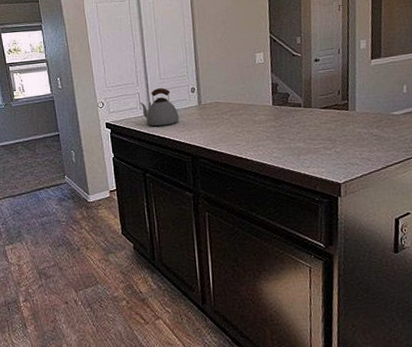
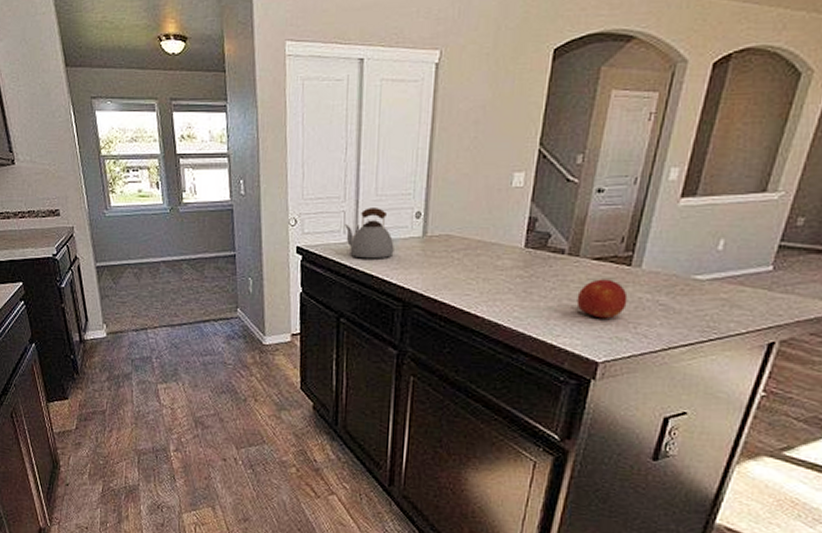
fruit: none [316,121,352,151] -> present [576,279,628,319]

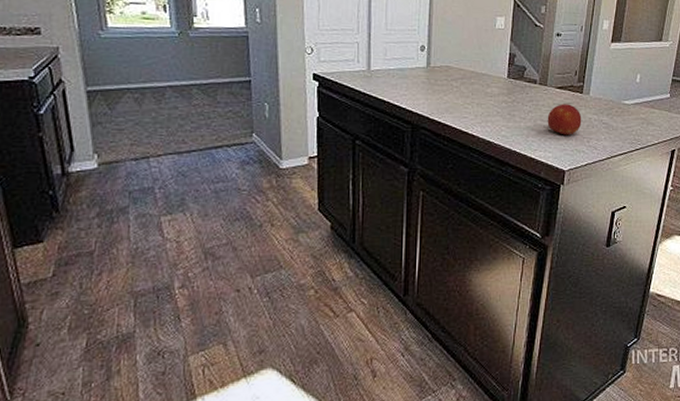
kettle: present [345,208,394,259] -> none [359,40,403,86]

